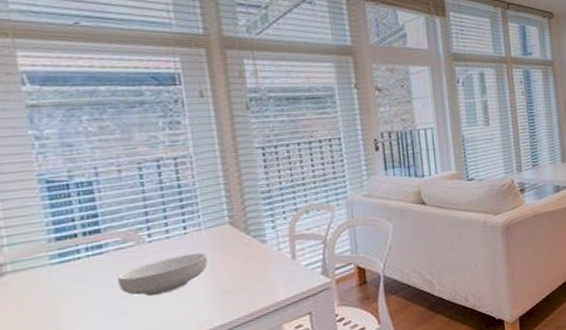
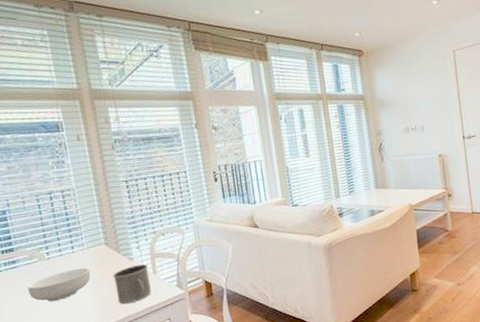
mug: none [237,248,288,297] -> present [112,264,151,305]

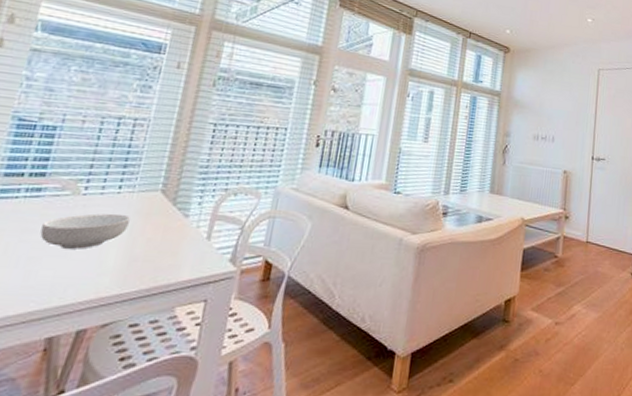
mug: present [112,264,151,305] -> none [149,224,203,271]

